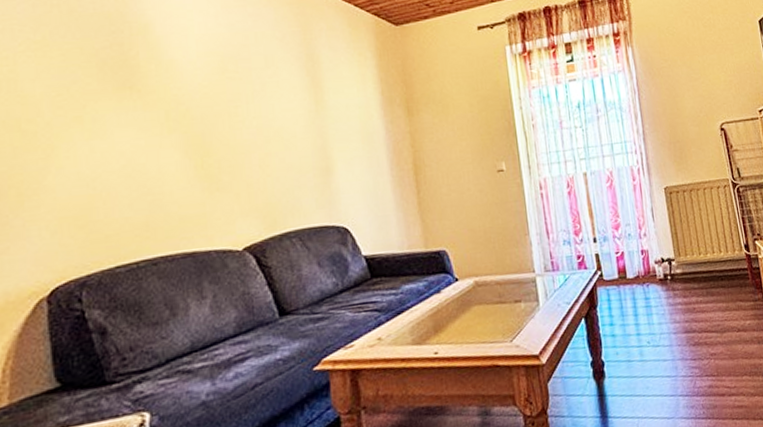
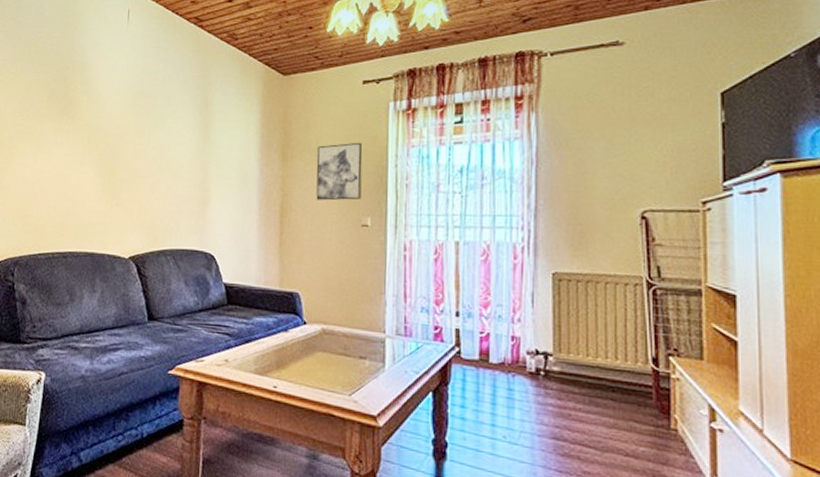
wall art: none [442,88,493,152] -> present [316,142,363,201]

